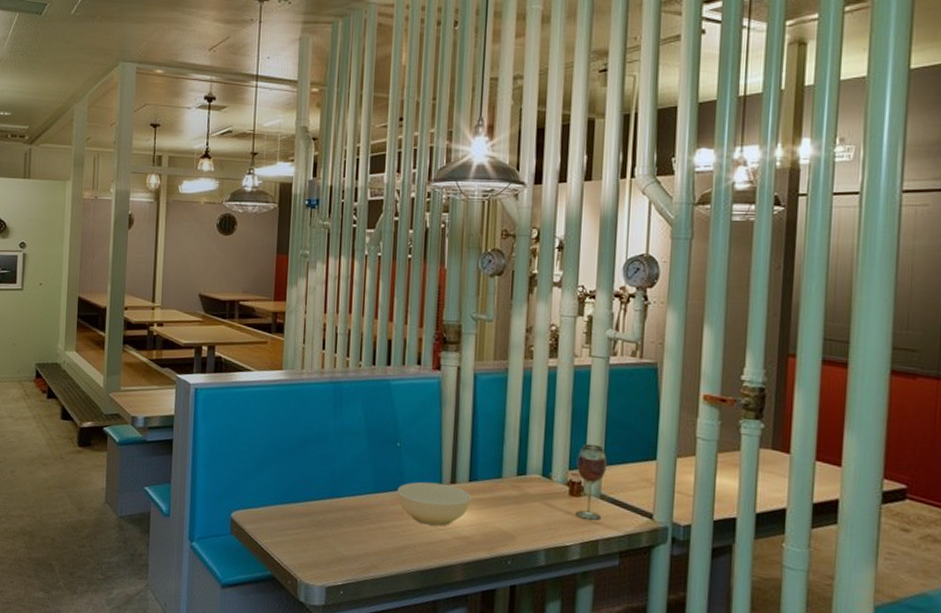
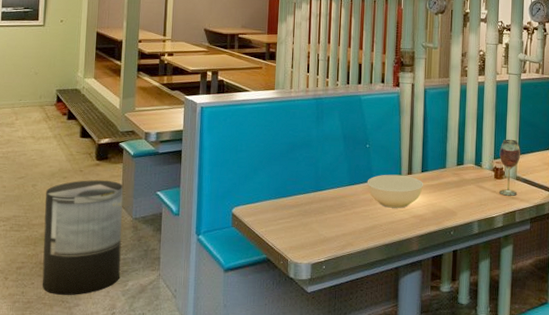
trash can: none [21,468,108,600] -> present [42,180,124,295]

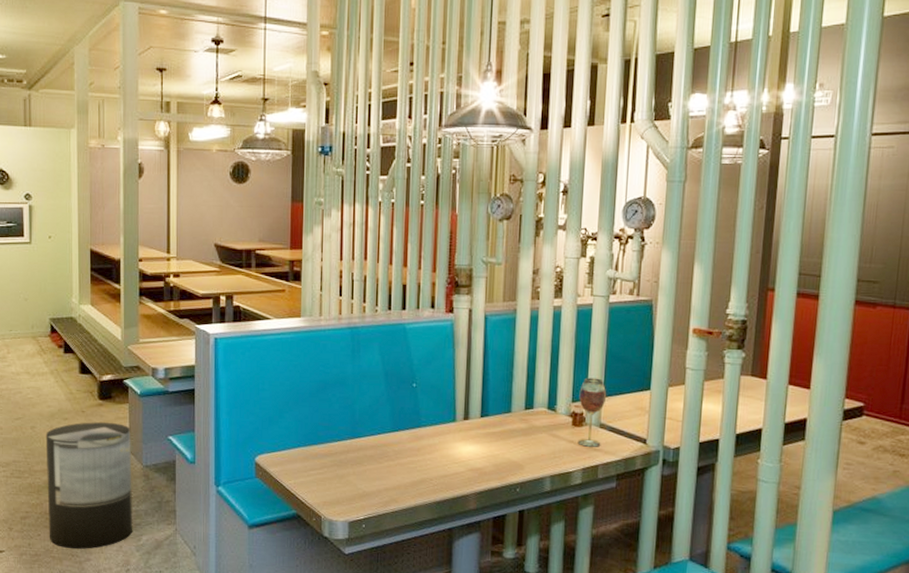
bowl: present [367,174,423,208] -> none [413,419,483,460]

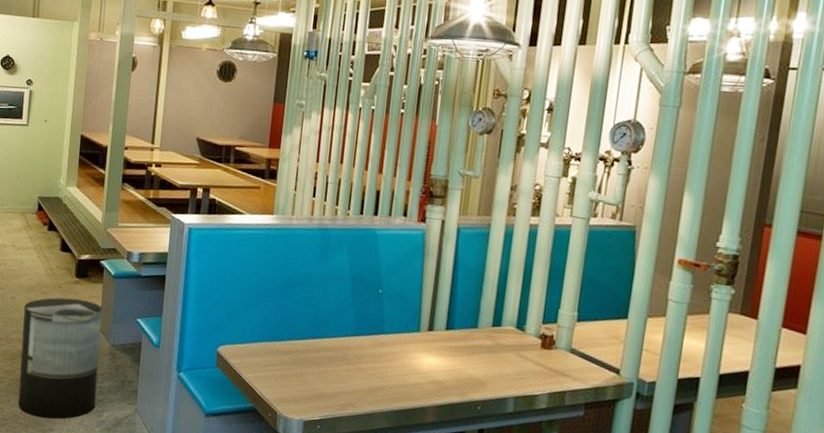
wineglass: present [577,377,607,447] -> none [545,300,580,373]

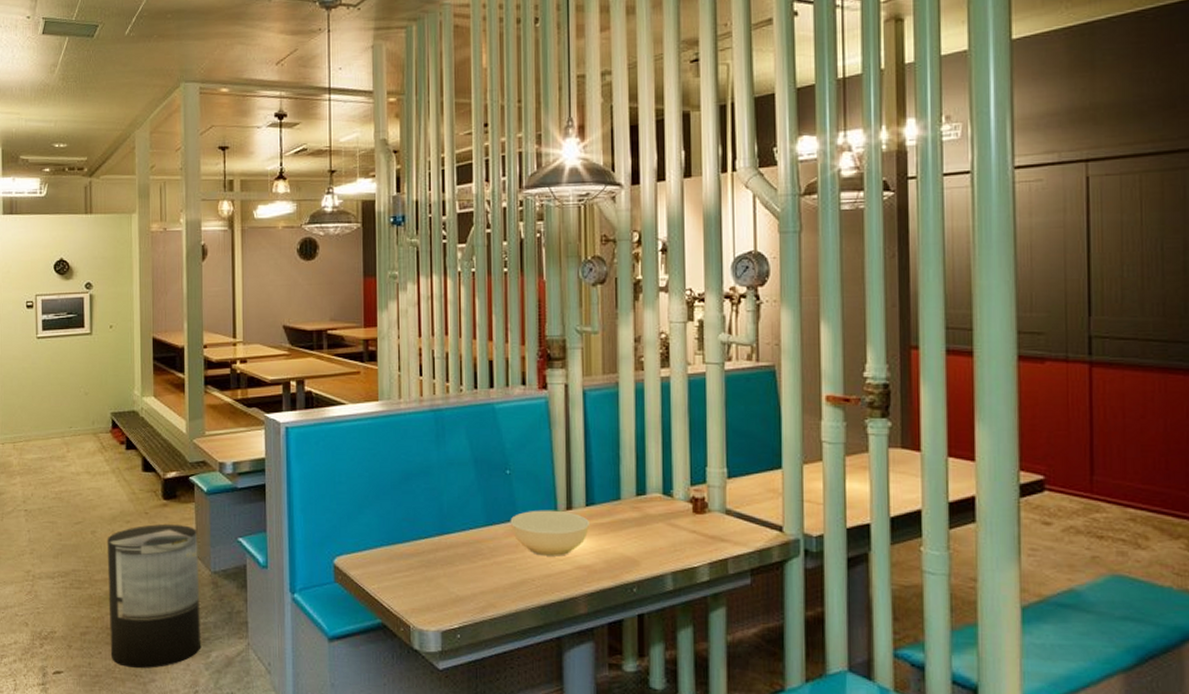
bowl: none [376,327,447,370] -> present [510,510,589,556]

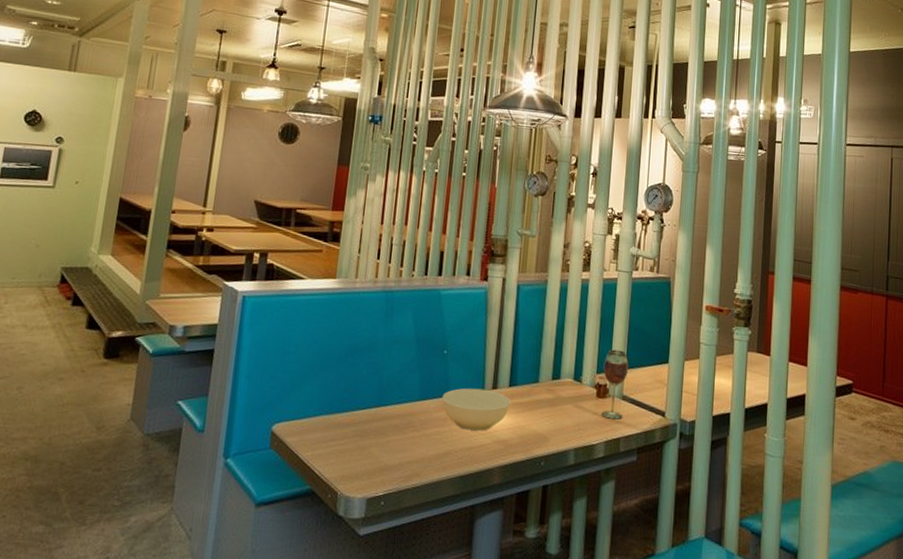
trash can: present [107,524,202,668] -> none [15,383,136,533]
wineglass: none [698,457,731,537] -> present [601,349,629,420]

